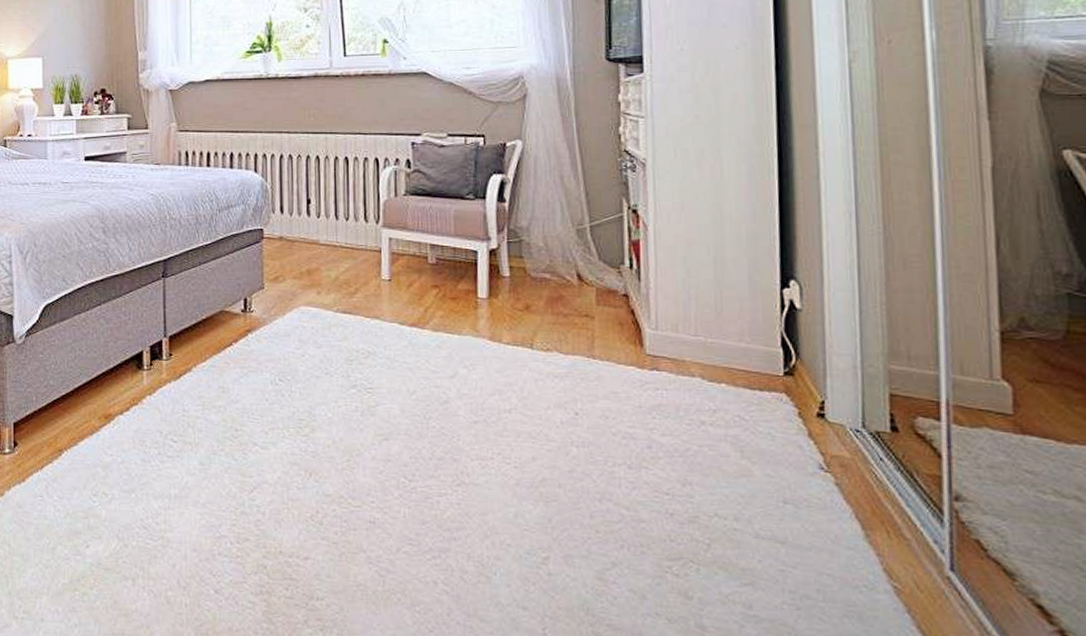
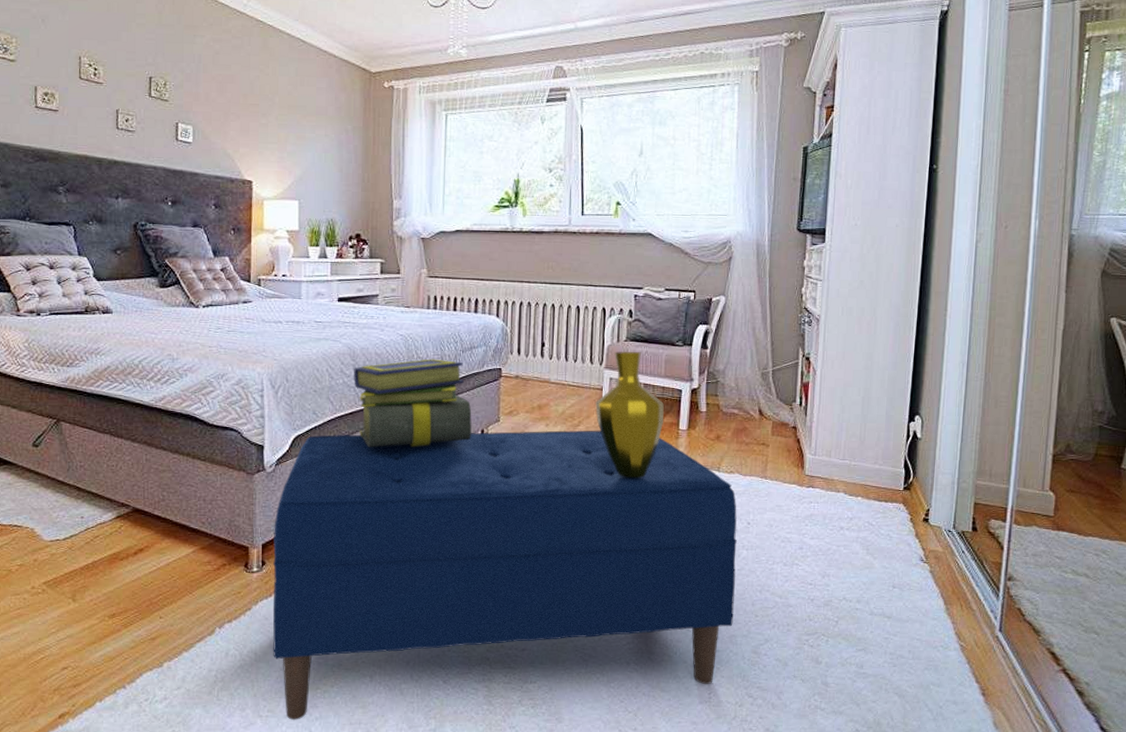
bench: none [25,298,567,625] -> present [272,430,737,720]
stack of books: none [103,219,233,318] -> present [354,358,472,448]
vase: none [374,208,458,355] -> present [595,352,664,478]

